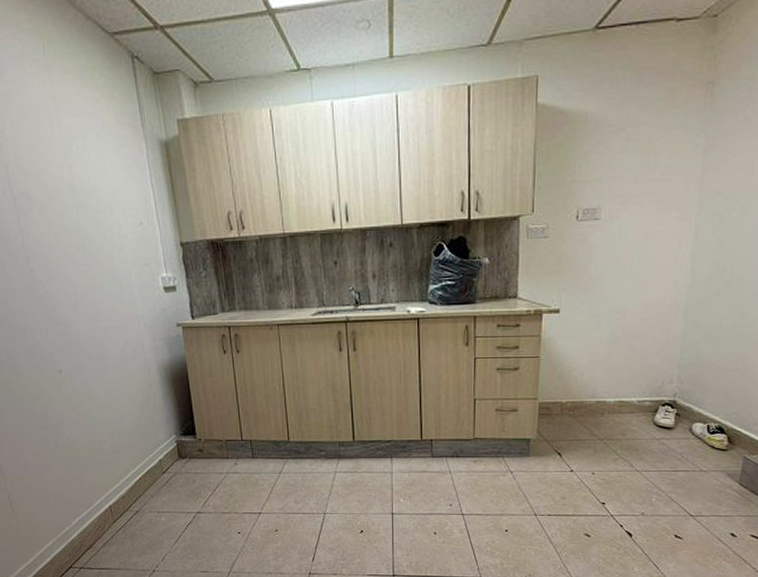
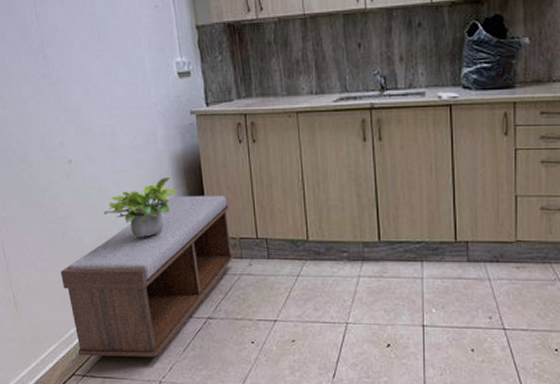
bench: none [54,401,221,550] -> present [60,195,235,358]
potted plant: none [95,386,167,442] -> present [104,177,178,238]

